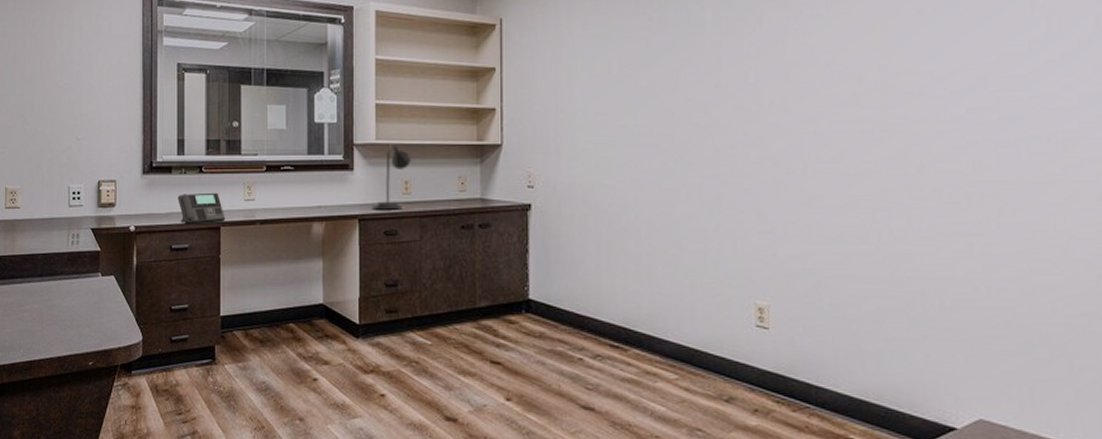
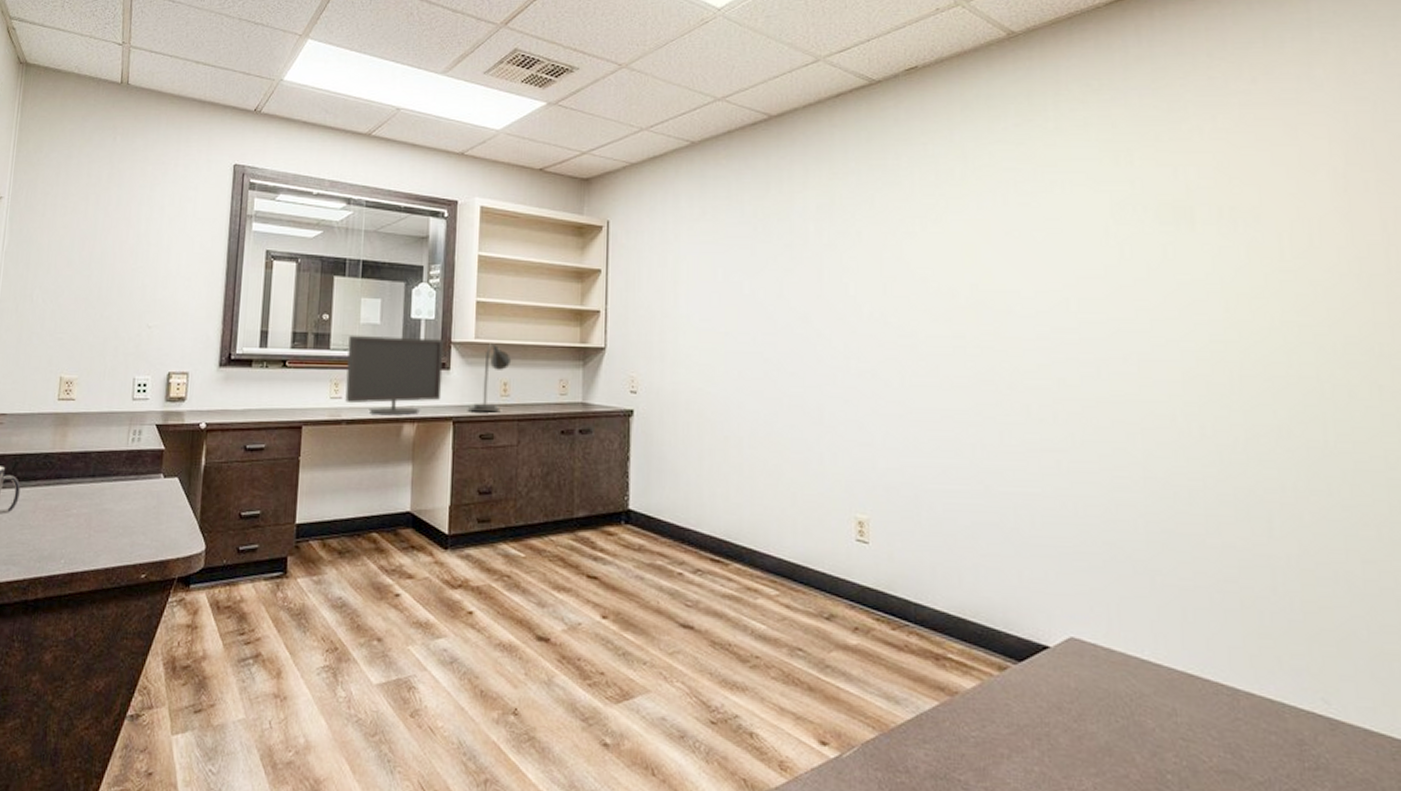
phone: present [178,192,226,225] -> none [256,388,309,423]
monitor: none [258,140,347,214] -> present [345,335,444,415]

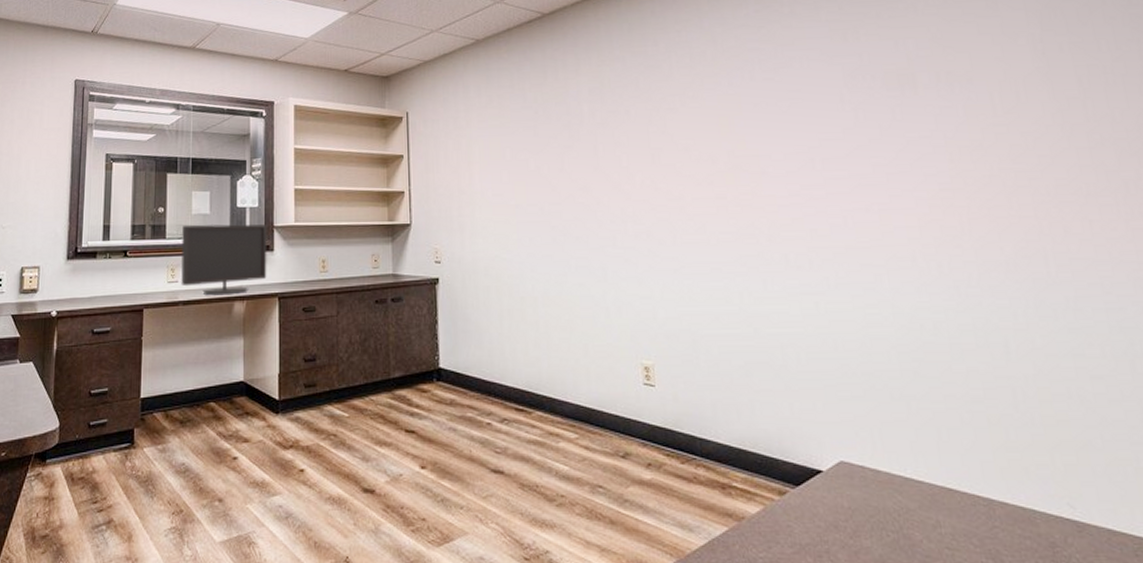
desk lamp: present [468,343,512,413] -> none [292,225,328,288]

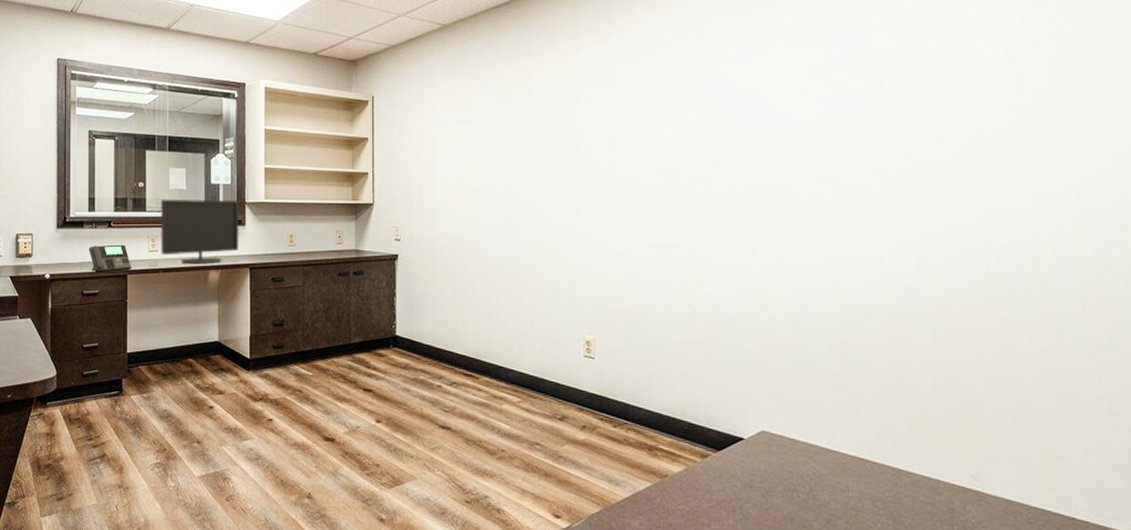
phone: none [101,275,149,308] -> present [89,244,132,273]

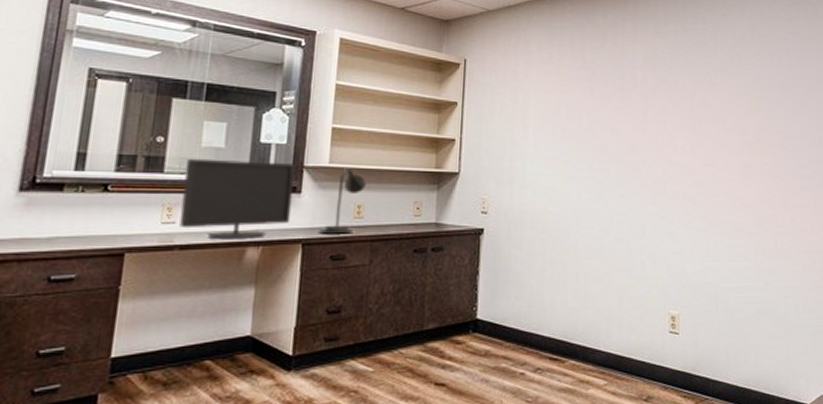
phone: present [89,244,132,273] -> none [67,214,134,251]
desk lamp: none [262,203,296,260] -> present [319,168,367,234]

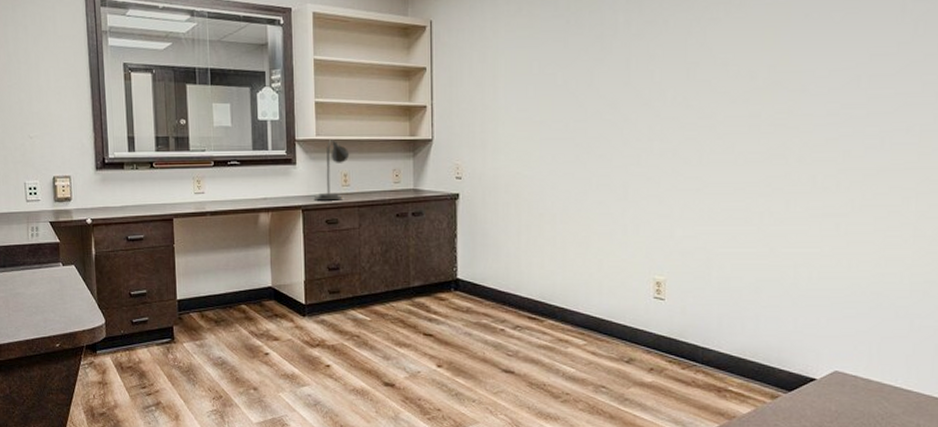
monitor: present [179,158,296,238] -> none [205,137,290,206]

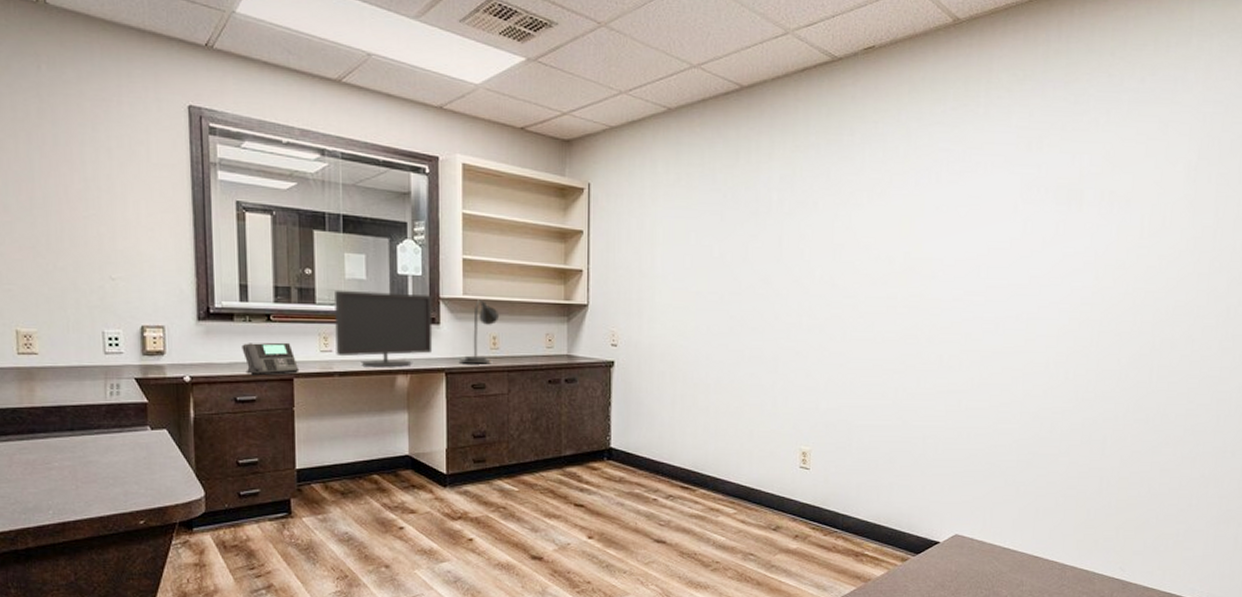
phone: none [131,186,178,217] -> present [242,342,300,376]
monitor: none [205,137,290,206] -> present [335,289,433,367]

